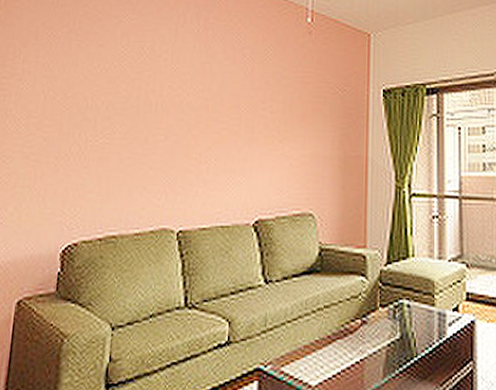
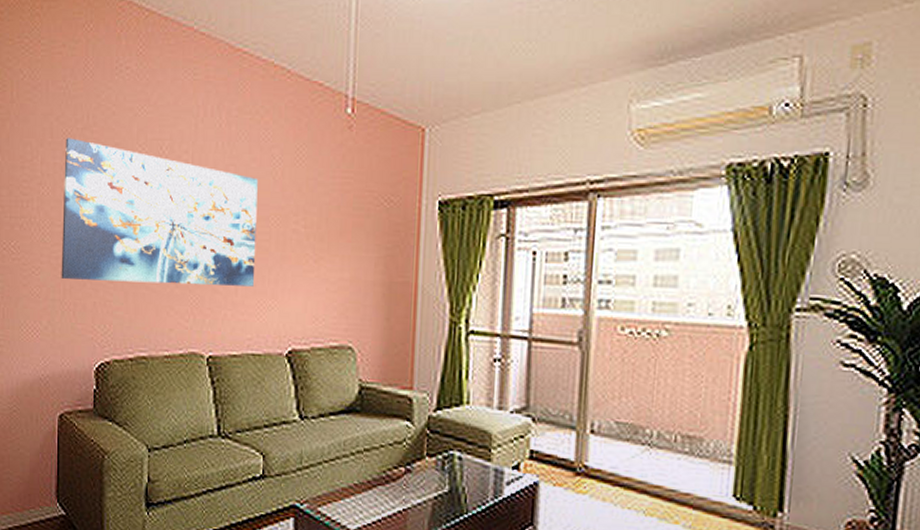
wall art: none [33,40,230,166] -> present [61,138,258,287]

